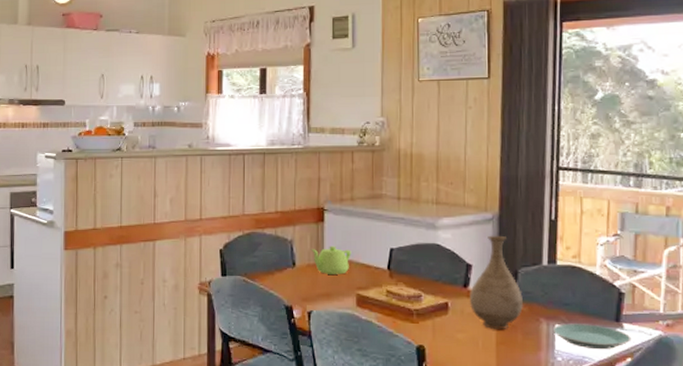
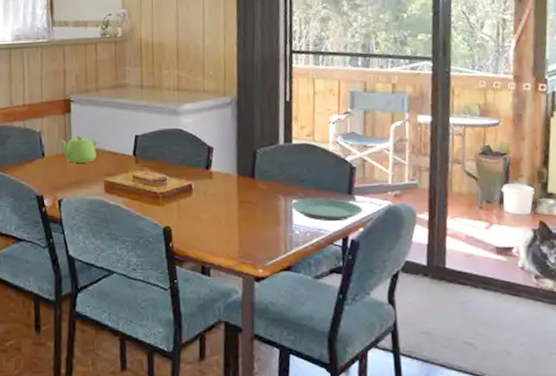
vase: present [469,235,524,329] -> none [211,118,263,207]

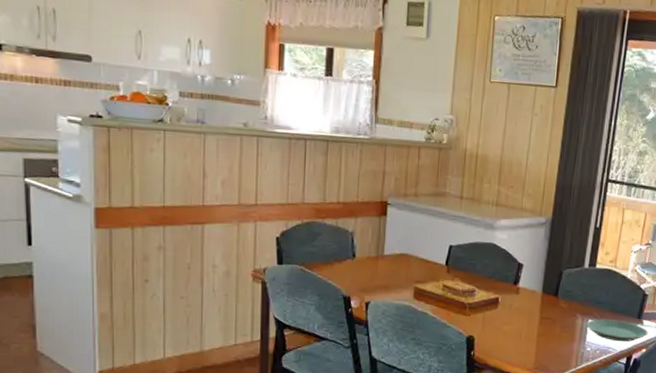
teapot: present [58,135,98,164] -> none [371,239,412,269]

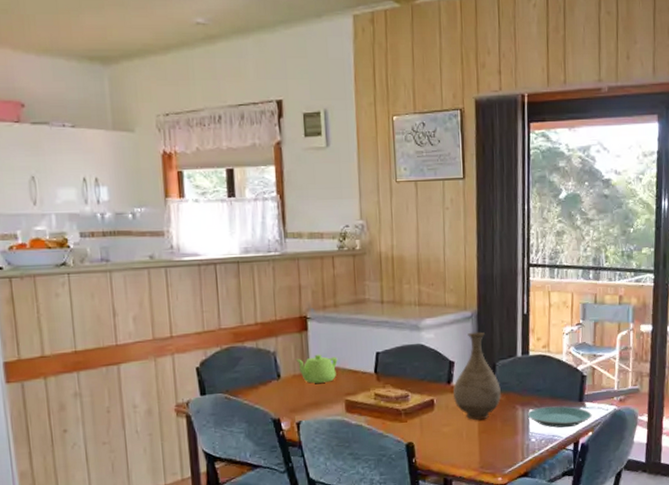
teapot: none [371,239,412,269] -> present [295,354,338,384]
vase: none [517,238,565,323] -> present [452,331,502,420]

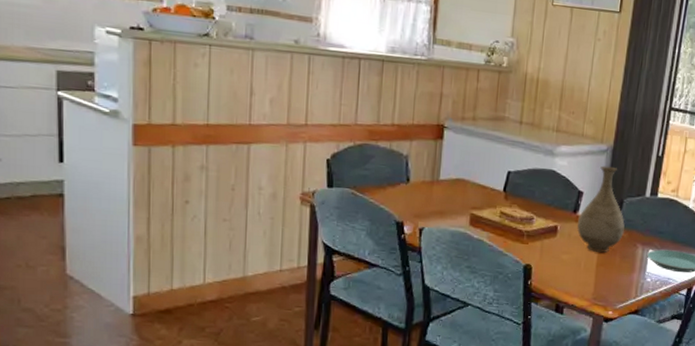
teapot: present [295,354,338,384] -> none [426,164,469,194]

